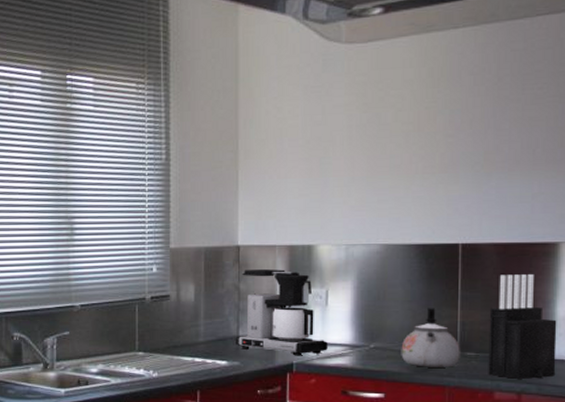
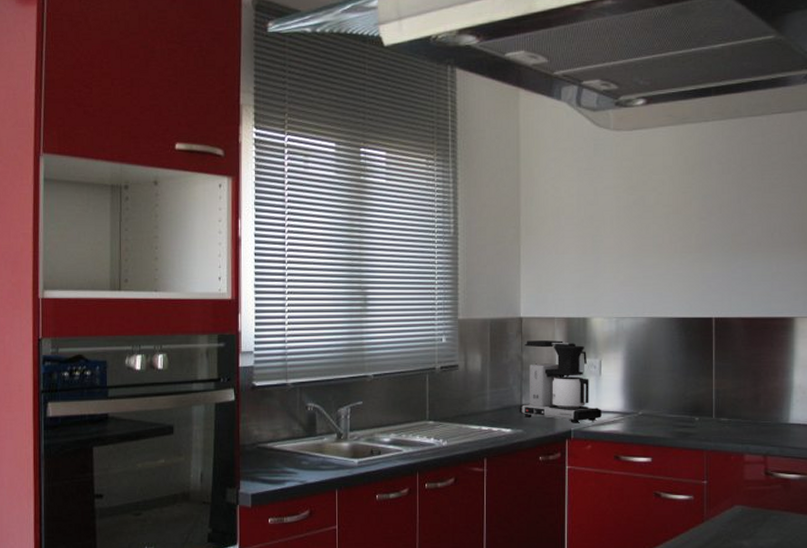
kettle: present [401,308,460,368] -> none [665,377,715,432]
knife block: present [488,274,557,379] -> none [739,346,795,442]

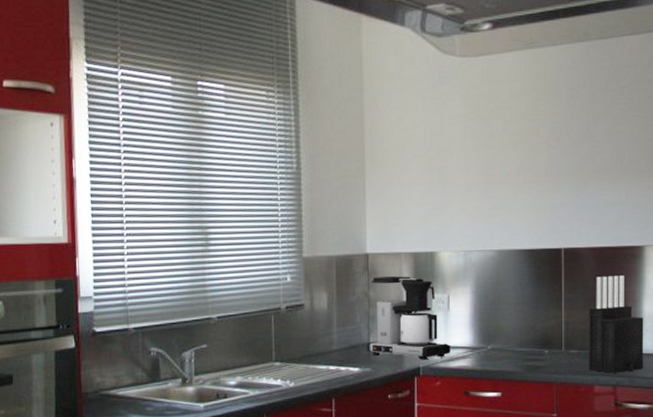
knife block: none [739,346,795,442] -> present [588,276,644,373]

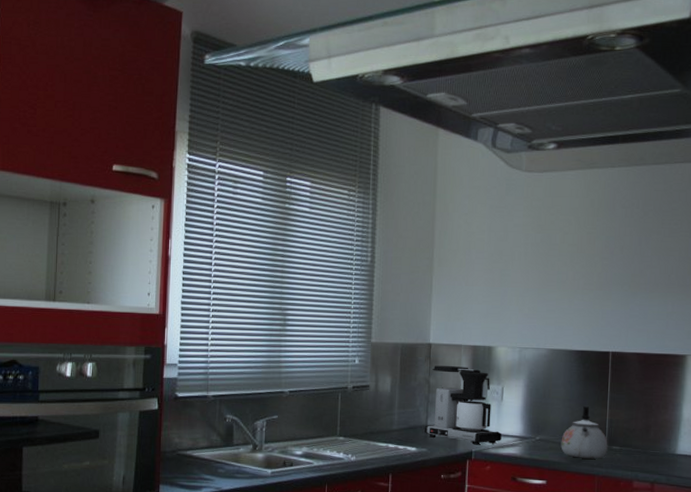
kettle: none [514,309,565,366] -> present [561,406,608,459]
knife block: present [588,276,644,373] -> none [629,380,683,471]

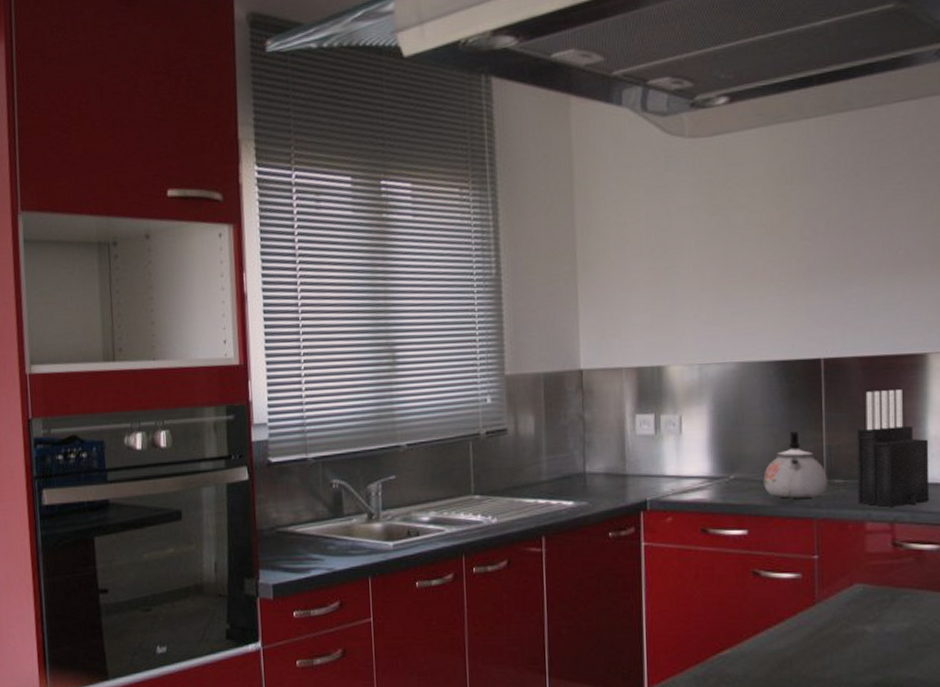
coffee maker: present [424,366,502,445] -> none [582,395,684,492]
knife block: none [629,380,683,471] -> present [856,390,930,507]

